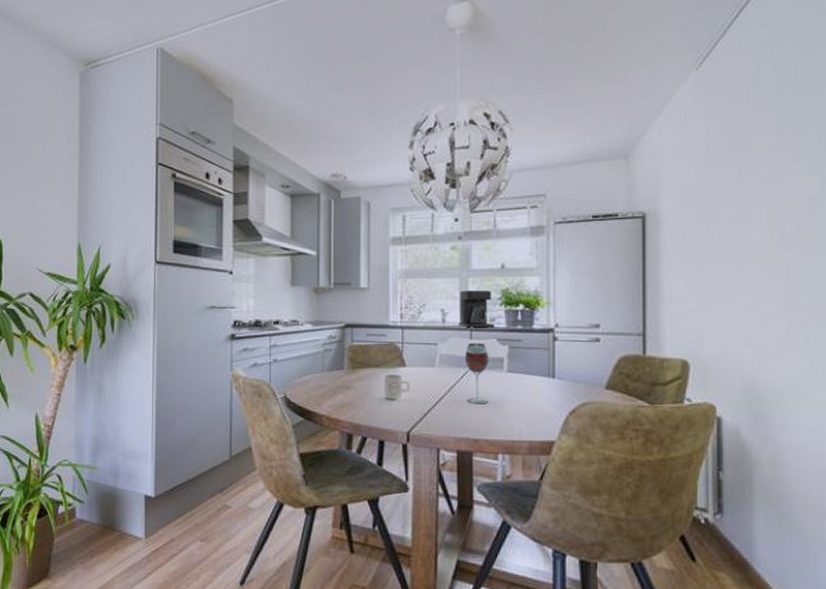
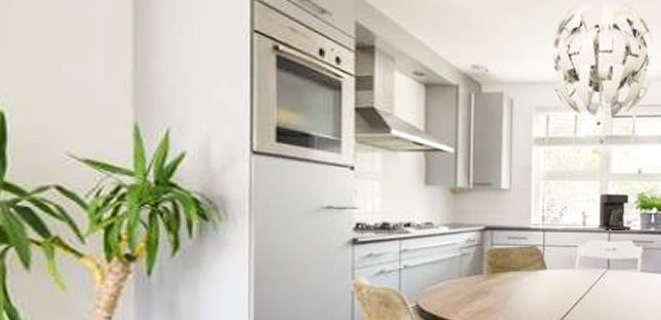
mug: present [383,375,411,399] -> none [524,278,551,303]
wineglass: present [465,342,489,404] -> none [603,244,625,303]

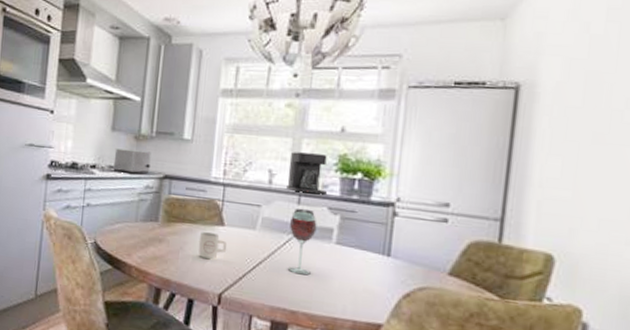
toaster: none [430,203,470,228] -> present [113,148,151,174]
mug: none [524,278,551,303] -> present [198,232,227,259]
wineglass: none [603,244,625,303] -> present [289,208,317,275]

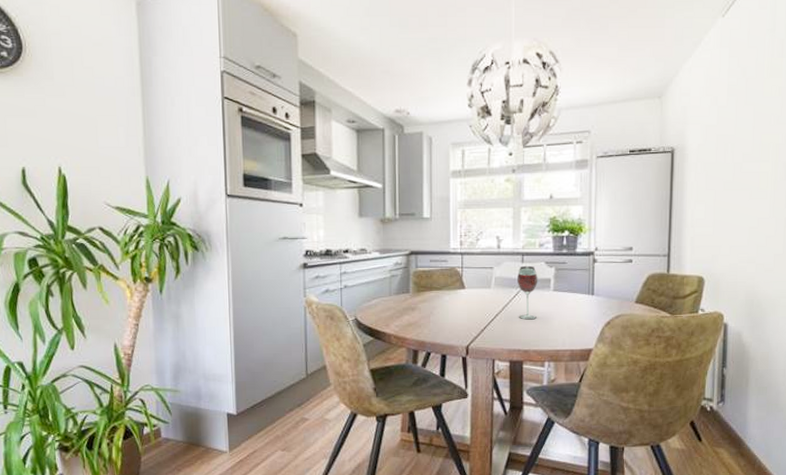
toaster: present [113,148,151,174] -> none [364,232,397,254]
mug: present [198,232,227,259] -> none [445,296,469,318]
coffee maker: present [286,152,328,195] -> none [512,219,544,253]

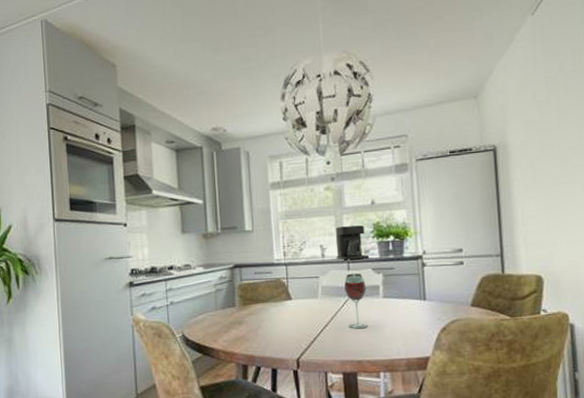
coffee maker: none [512,219,544,253] -> present [336,225,370,261]

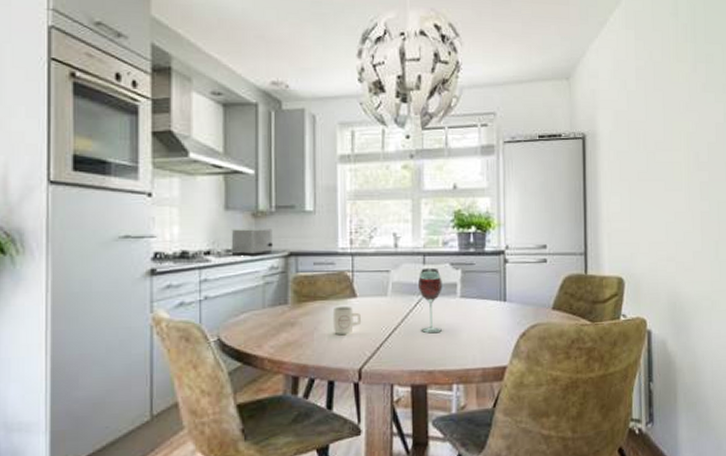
toaster: none [187,246,221,269] -> present [231,229,273,256]
mug: none [272,307,297,331] -> present [332,307,362,334]
coffee maker: present [336,225,370,261] -> none [411,212,448,253]

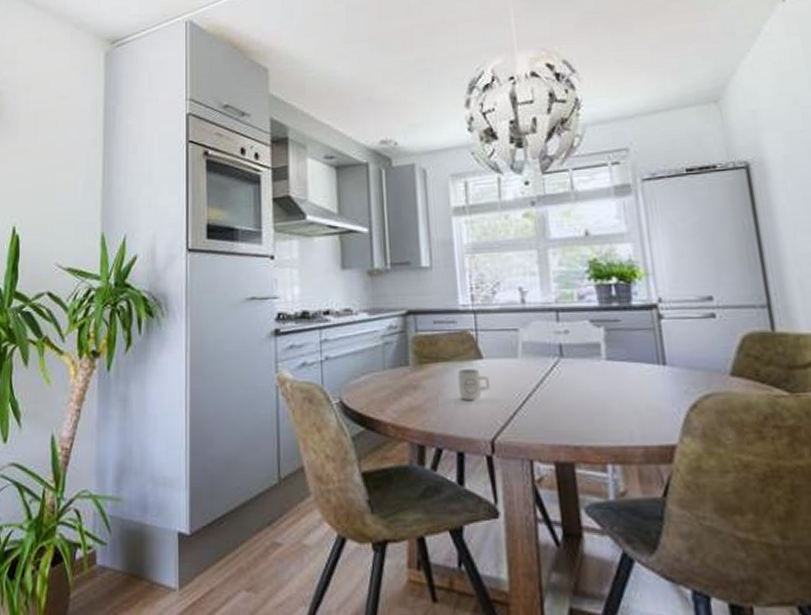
toaster: present [231,229,273,256] -> none [348,286,390,315]
wineglass: present [418,267,442,334] -> none [552,325,587,402]

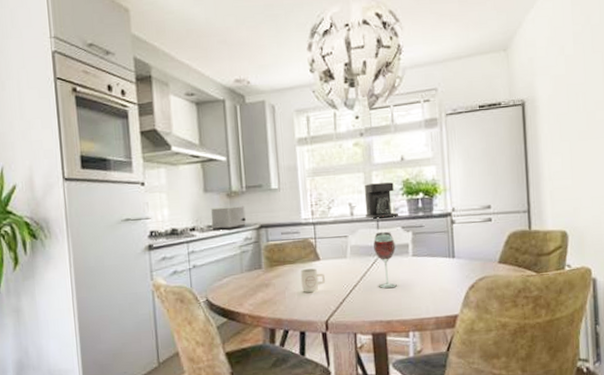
toaster: none [348,286,390,315] -> present [210,206,246,230]
coffee maker: none [539,263,586,308] -> present [365,182,399,219]
wineglass: none [552,325,587,402] -> present [373,231,397,289]

